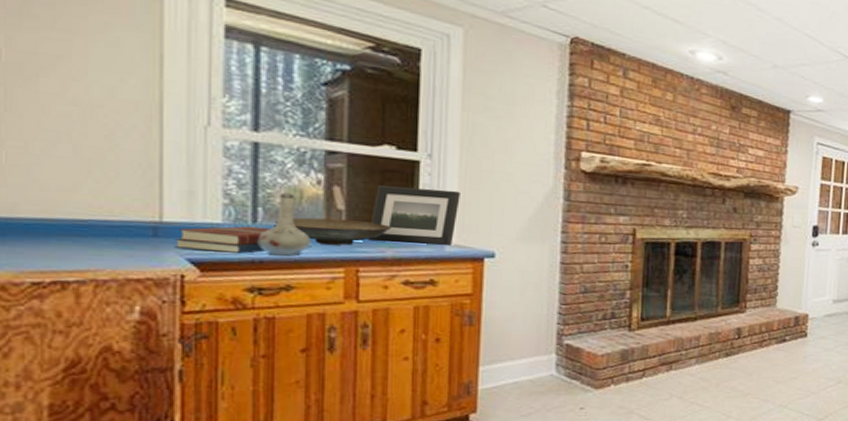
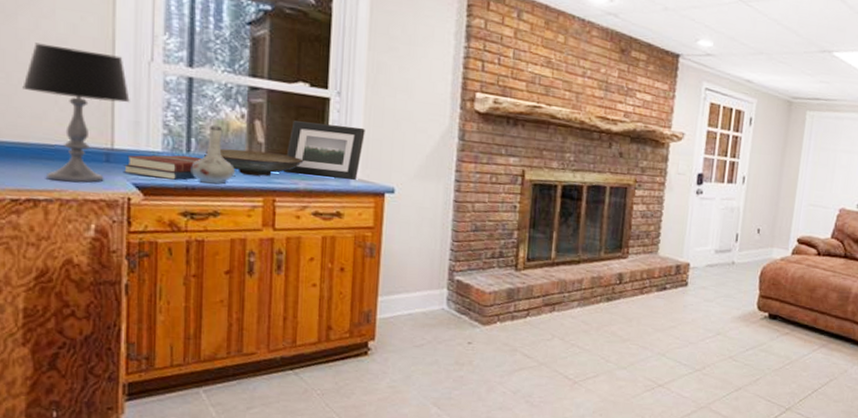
table lamp: none [46,107,182,262] -> present [22,42,130,184]

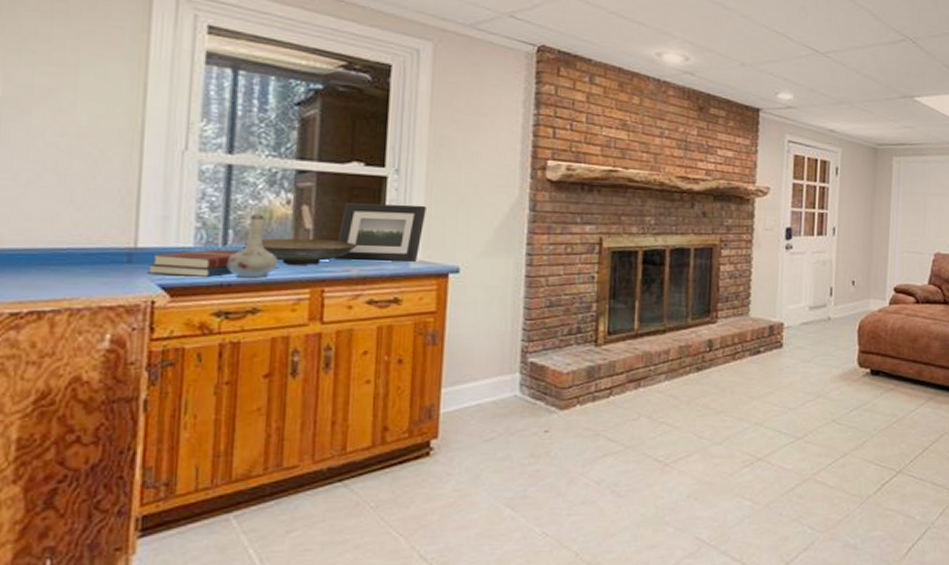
table lamp: present [22,42,130,184] -> none [32,138,159,290]

